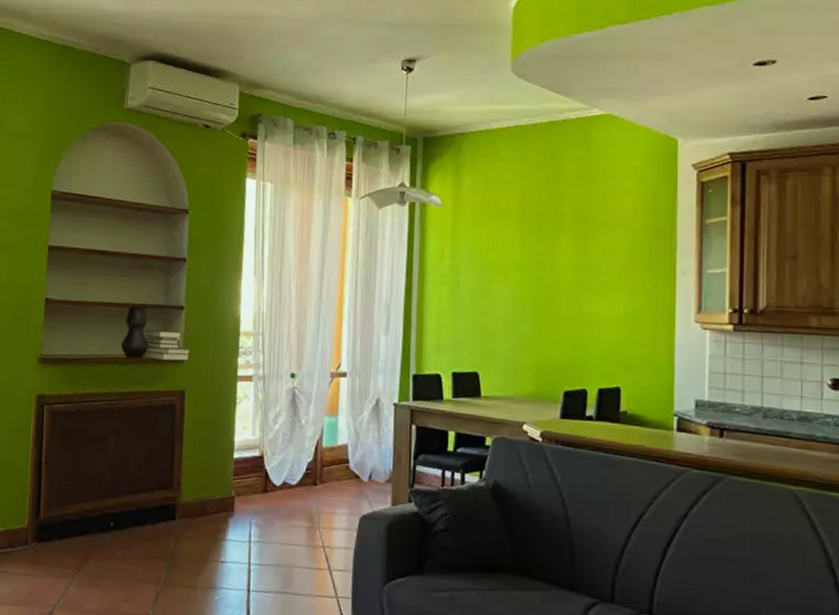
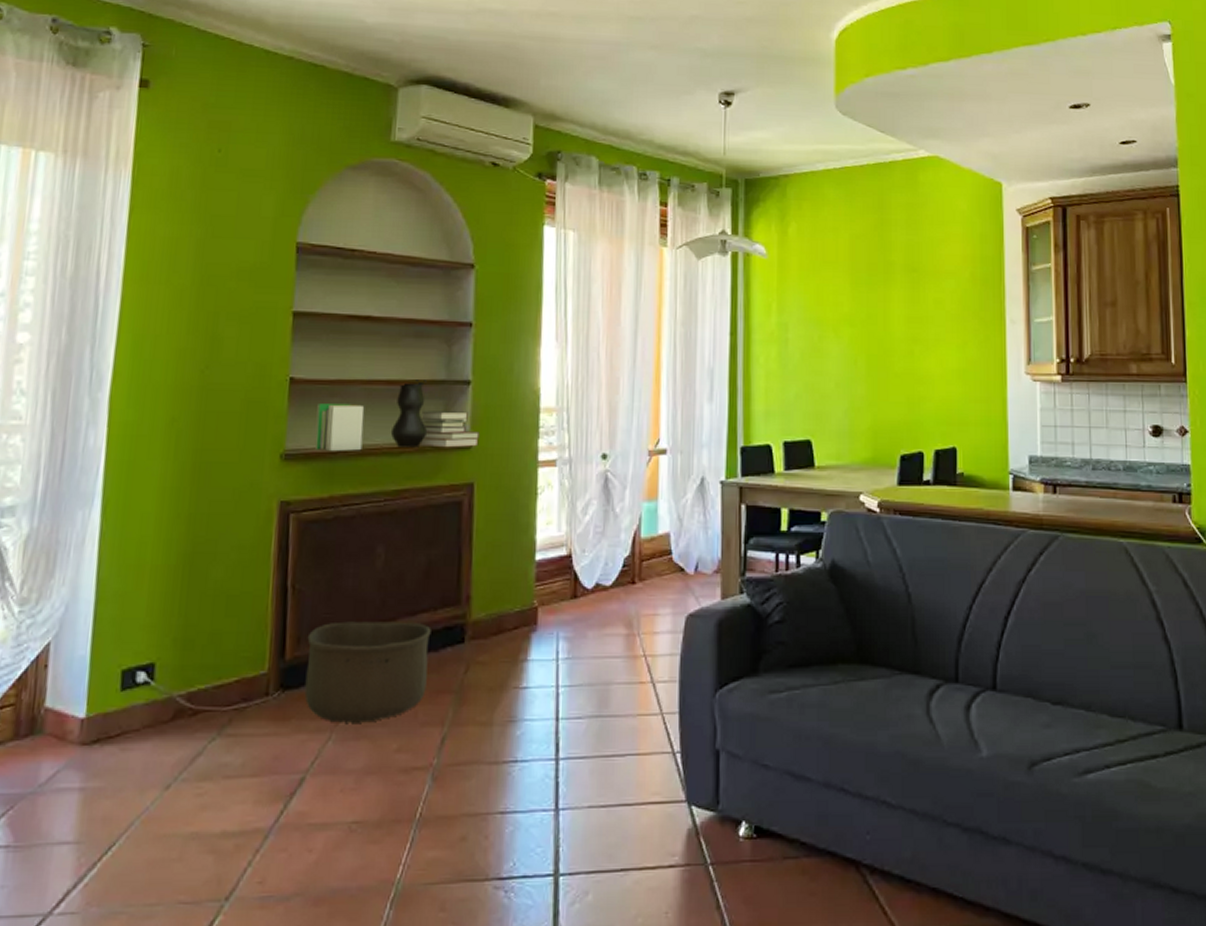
basket: none [53,493,150,575] -> present [304,621,431,723]
books: none [63,319,101,359] -> present [314,403,365,451]

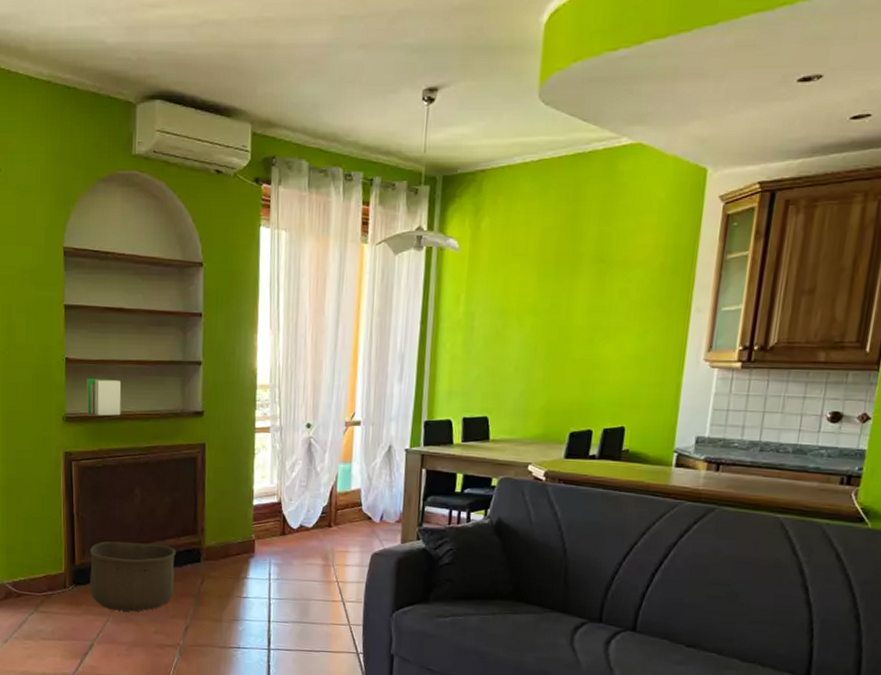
vase: present [390,380,428,448] -> none [141,360,170,415]
books: present [419,410,480,448] -> none [163,385,209,416]

